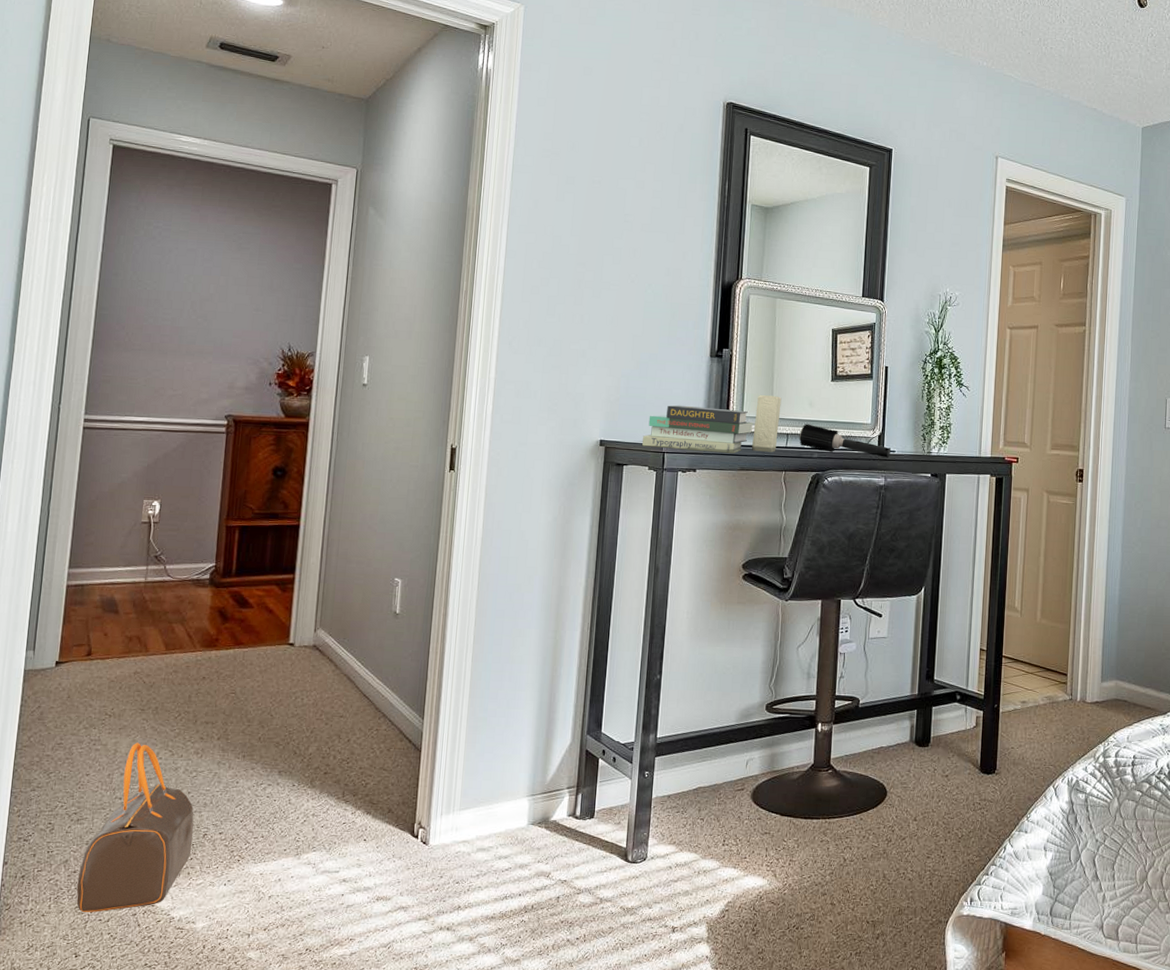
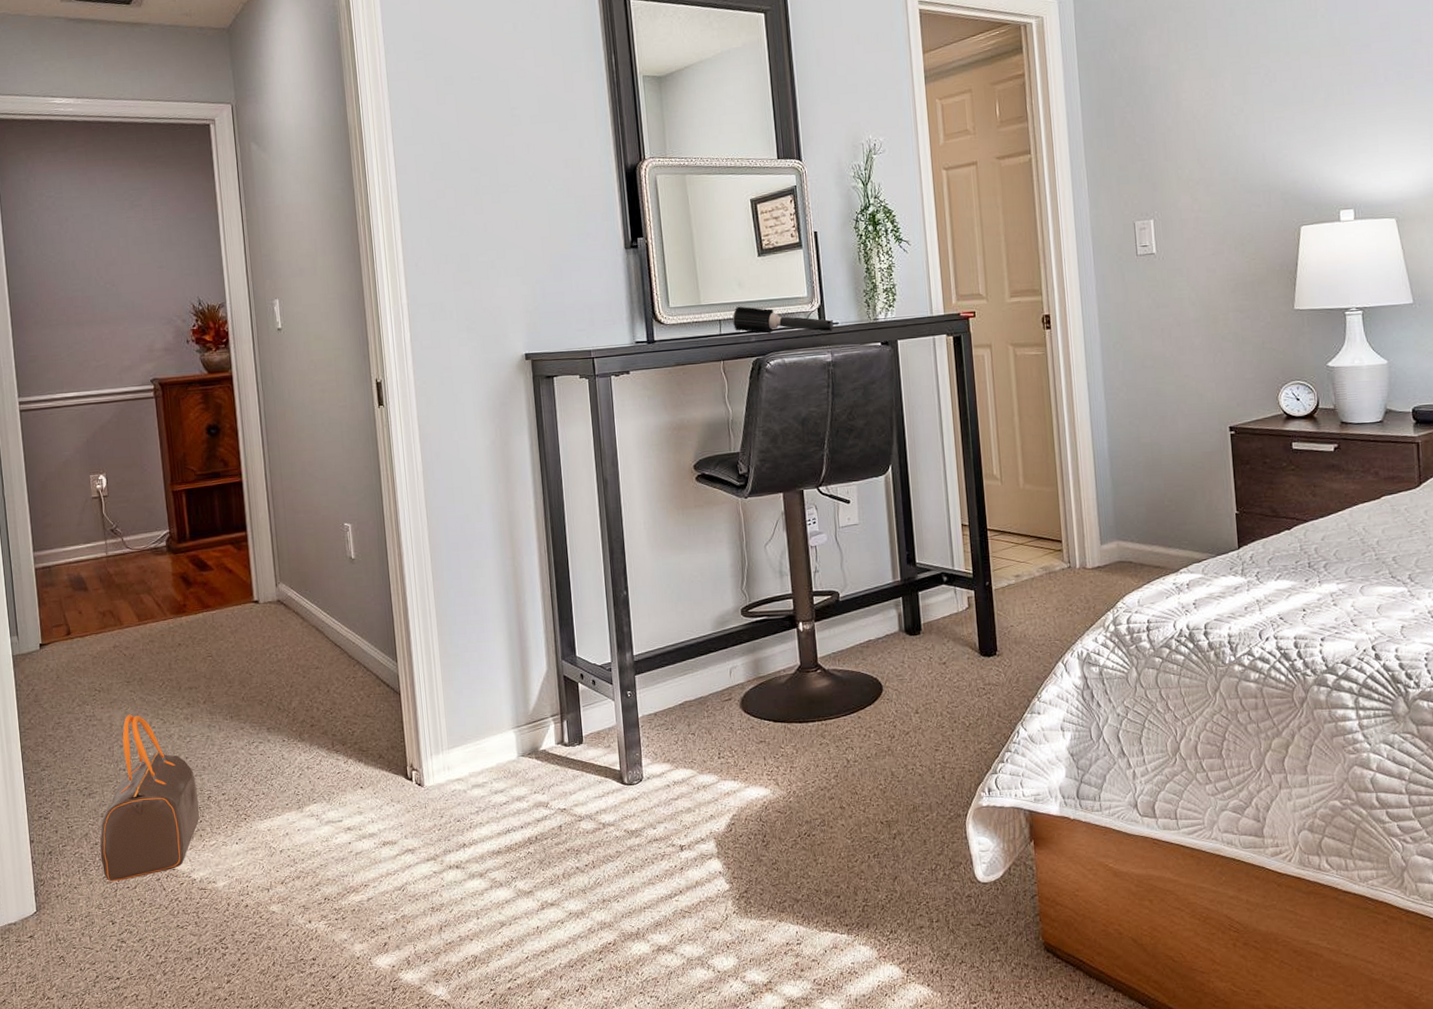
books: present [642,405,753,454] -> none [568,301,682,354]
candle: present [752,395,782,452] -> none [682,281,710,344]

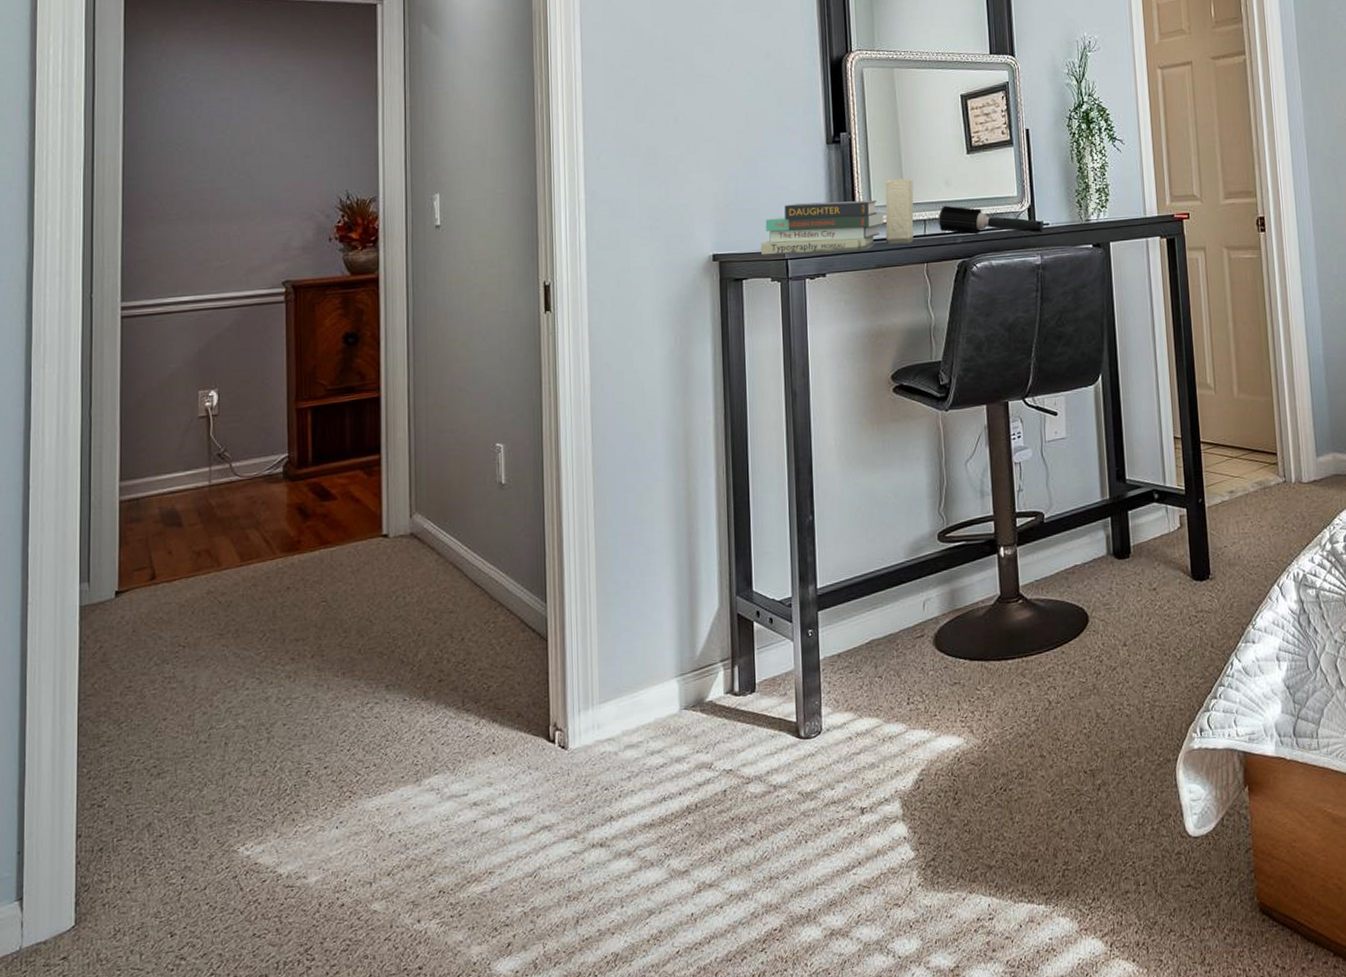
handbag: present [100,714,200,882] -> none [164,673,294,883]
books: none [568,301,682,354] -> present [761,199,884,256]
candle: none [682,281,710,344] -> present [885,178,914,245]

